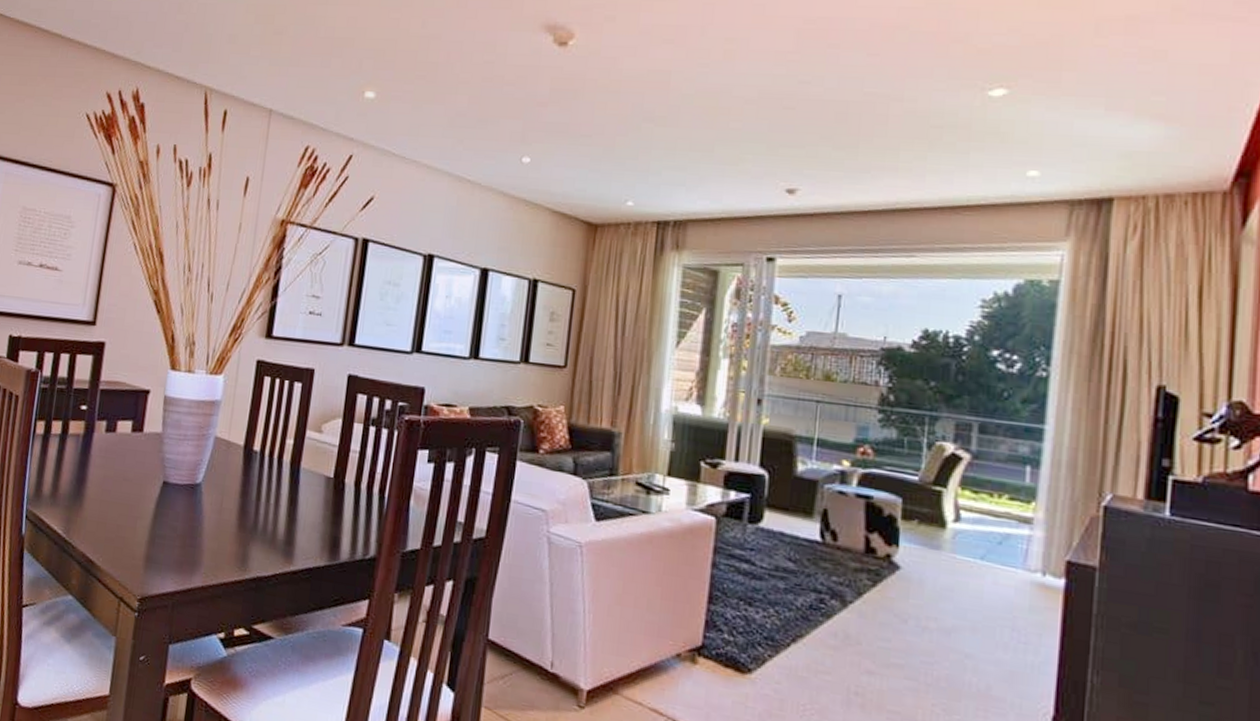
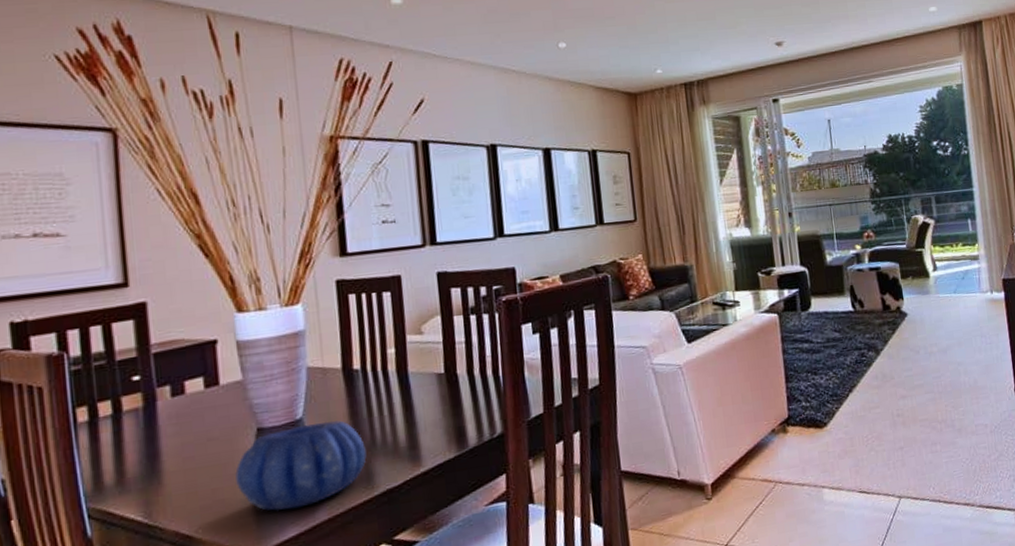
decorative bowl: none [136,489,248,568] -> present [234,420,367,512]

